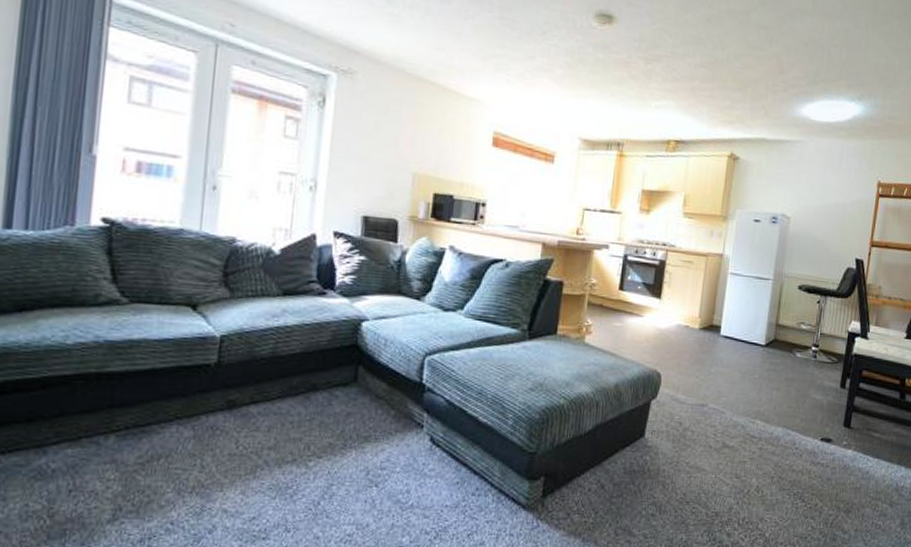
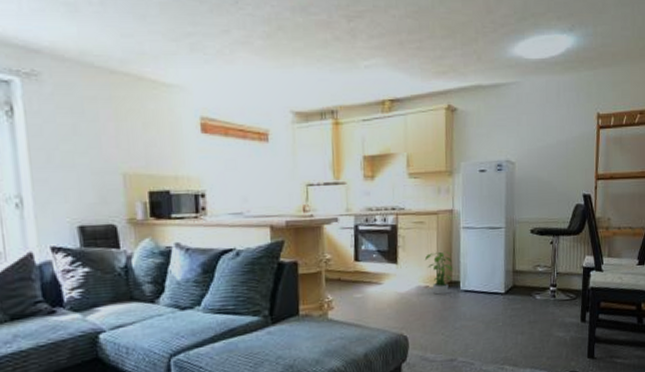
potted plant: none [688,292,716,338] -> present [424,251,453,296]

